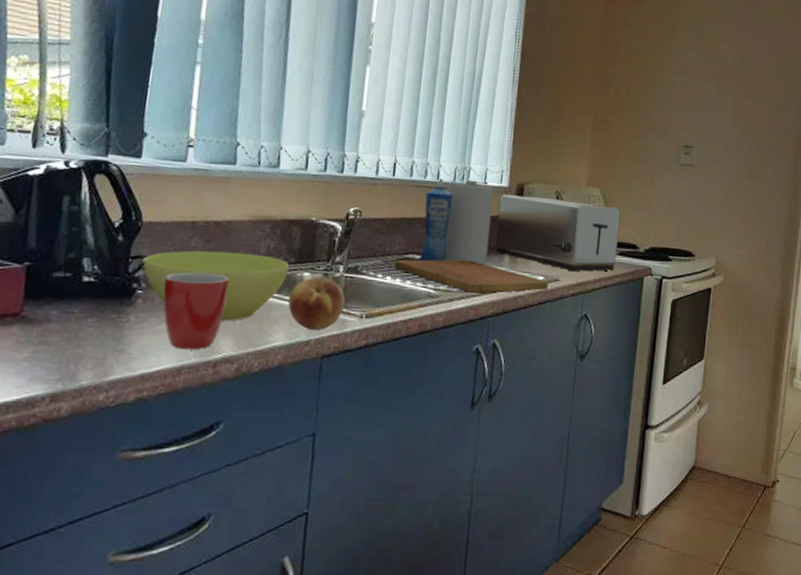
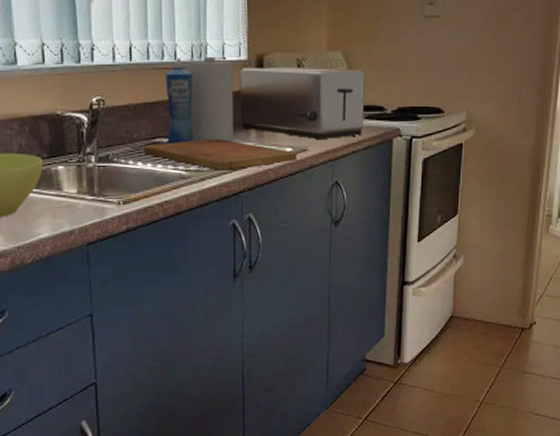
fruit: present [288,276,346,330] -> none [48,169,102,220]

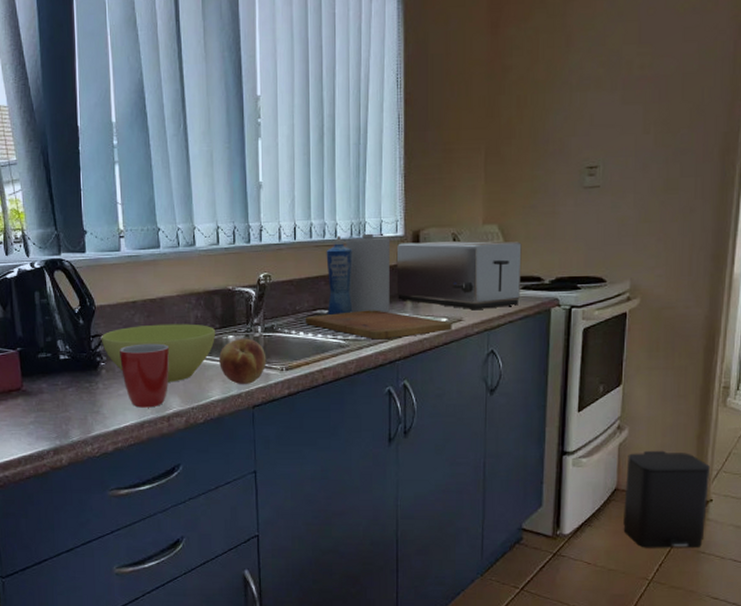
fruit: none [48,169,102,220] -> present [219,338,267,384]
pedal bin: none [458,277,535,372] -> present [623,450,711,548]

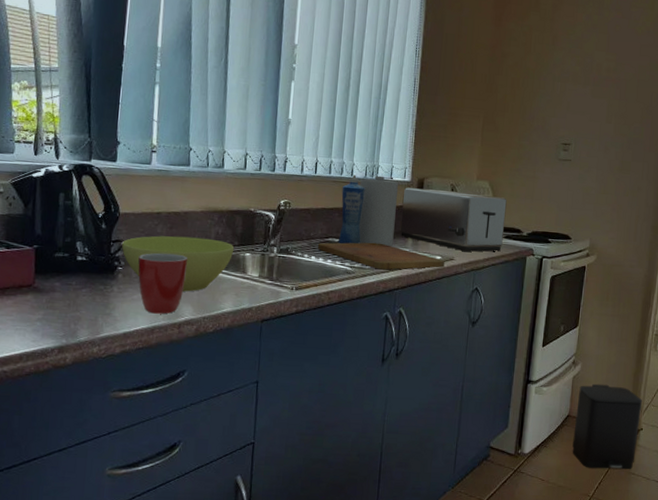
fruit: present [219,338,267,384] -> none [234,256,279,300]

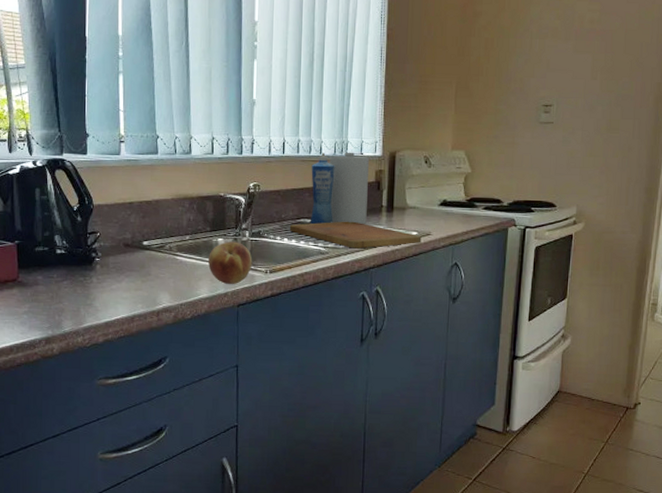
bowl: present [122,235,235,292] -> none [98,224,207,280]
mug: present [138,252,188,314] -> none [114,242,162,303]
fruit: none [234,256,279,300] -> present [208,241,253,284]
toaster: present [400,187,507,252] -> none [373,162,485,226]
pedal bin: present [572,383,643,469] -> none [564,357,640,445]

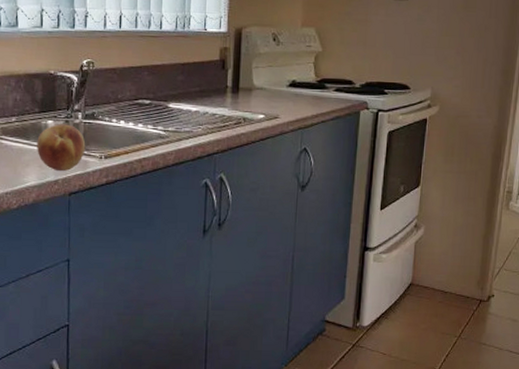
cutting board: present [289,221,422,249] -> none [126,102,269,133]
squeeze bottle: present [309,152,335,225] -> none [148,27,177,106]
paper towel holder: present [329,152,369,225] -> none [170,27,213,107]

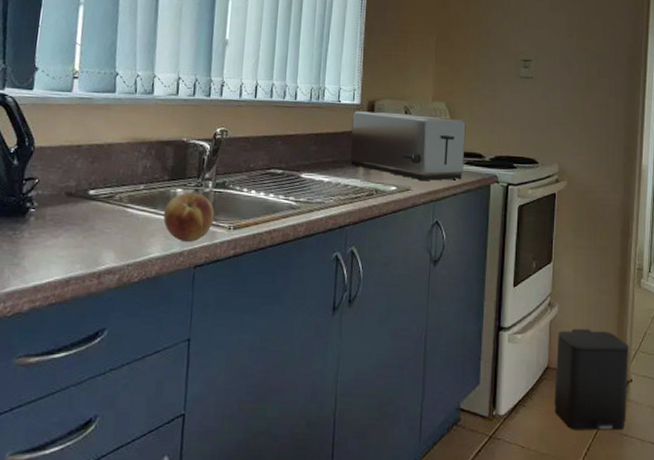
toaster: none [217,39,336,109] -> present [350,111,466,181]
pedal bin: none [416,248,494,340] -> present [554,328,630,430]

